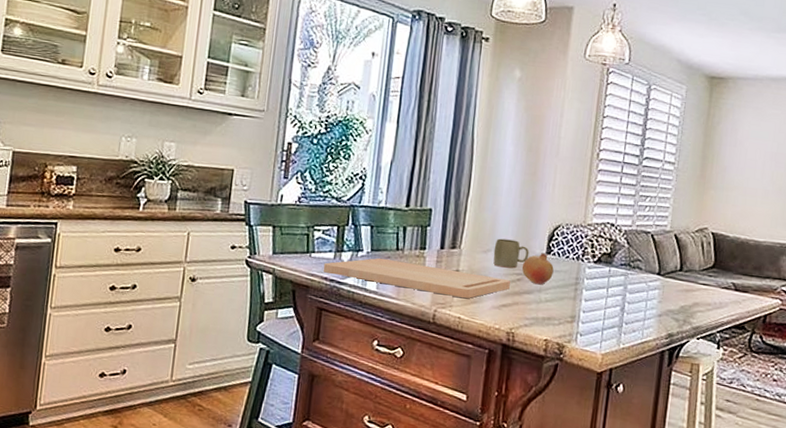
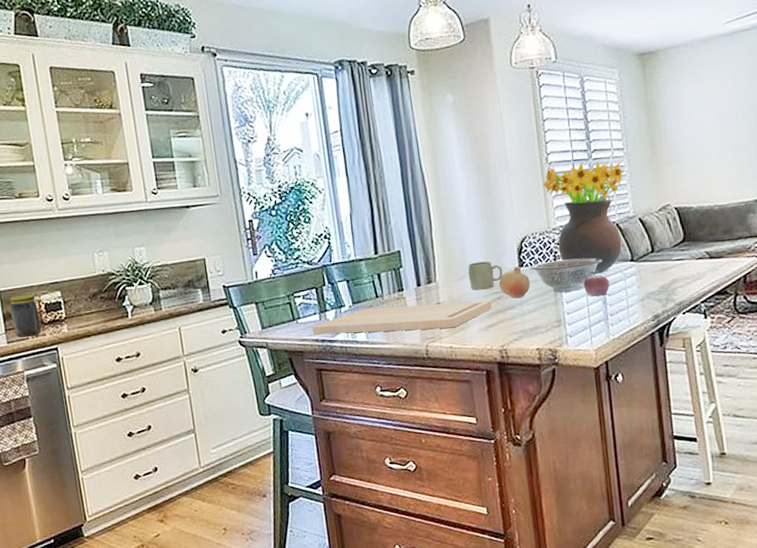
jar: none [17,160,49,205] -> present [10,294,42,338]
decorative bowl: none [556,254,630,292] -> present [529,257,602,293]
flower arrangement: none [588,162,672,280] -> present [543,160,625,274]
fruit: none [605,275,632,302] -> present [583,271,610,297]

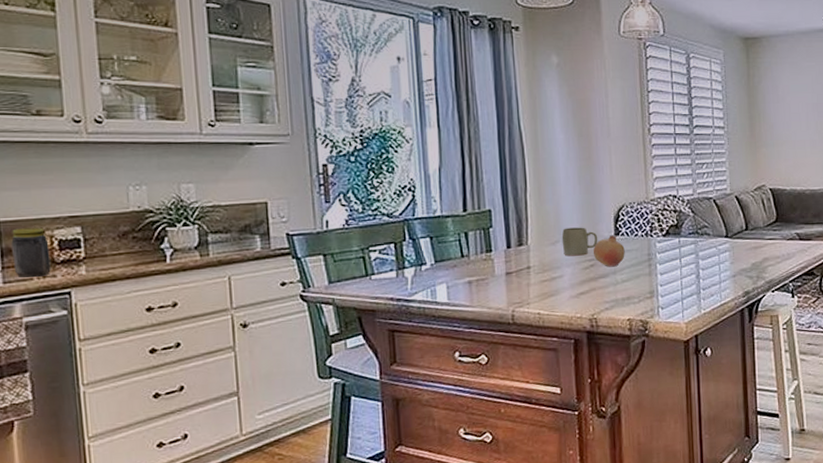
cutting board: present [311,300,492,336] -> none [386,267,584,294]
decorative bowl: present [529,257,602,293] -> none [625,230,698,265]
flower arrangement: present [543,160,625,274] -> none [644,136,725,248]
fruit: present [583,271,610,297] -> none [678,244,704,270]

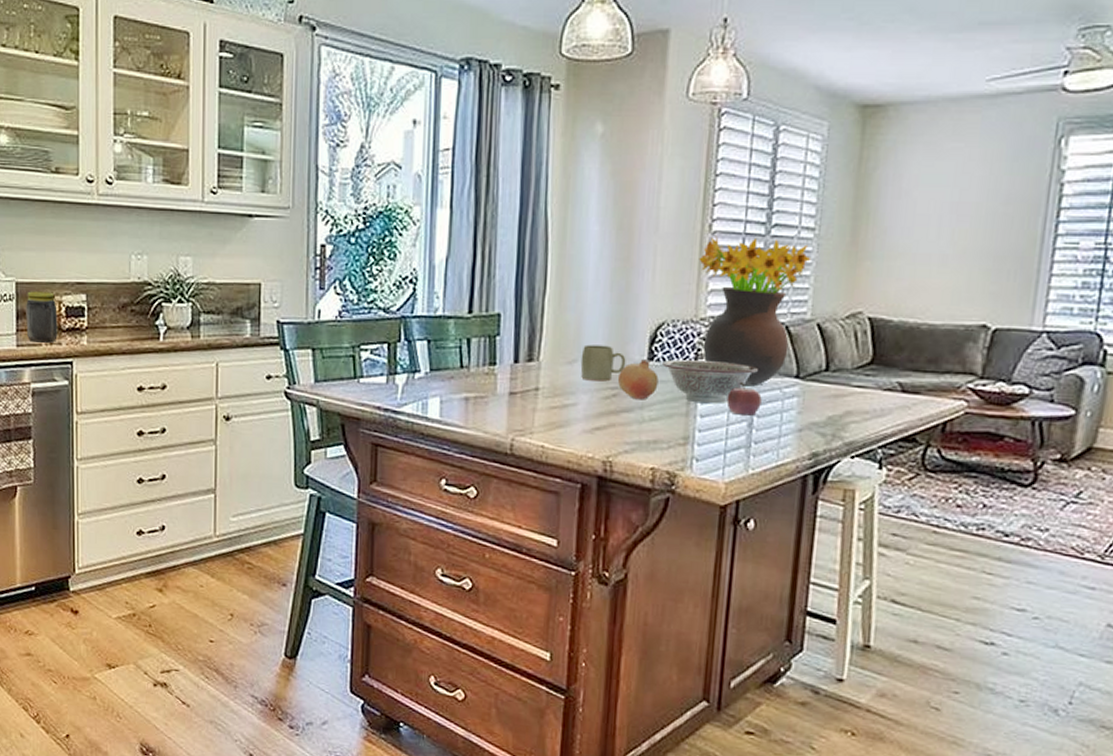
decorative bowl: none [625,230,698,265] -> present [661,359,758,405]
flower arrangement: none [644,136,725,248] -> present [699,235,811,387]
fruit: none [678,244,704,270] -> present [726,381,762,416]

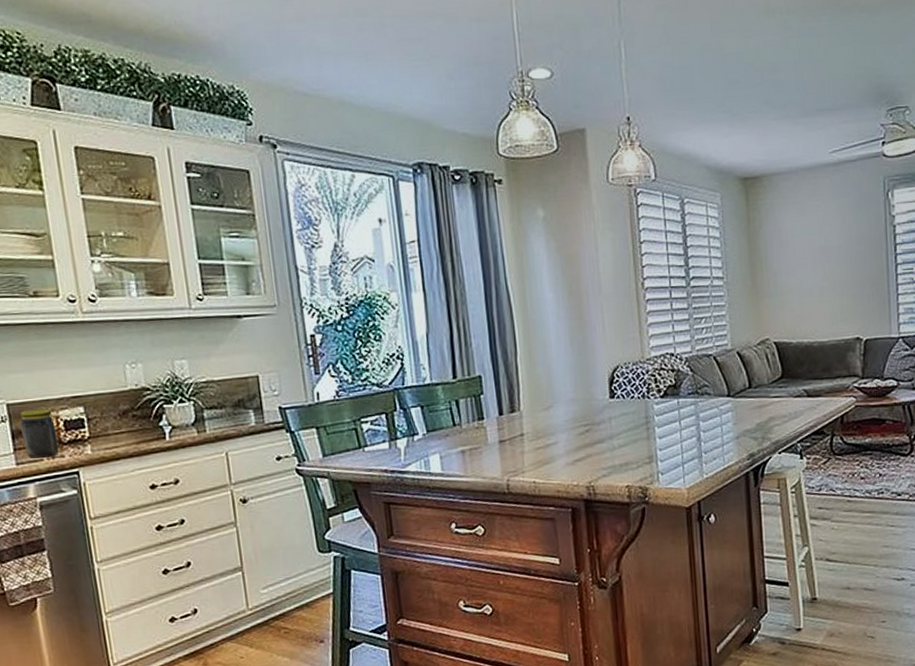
mug: present [580,344,626,382] -> none [554,390,593,422]
fruit: present [617,358,659,400] -> none [587,397,622,432]
decorative bowl: present [661,359,758,405] -> none [621,390,698,428]
flower arrangement: present [699,235,811,387] -> none [638,288,724,409]
fruit: present [726,381,762,416] -> none [677,405,705,433]

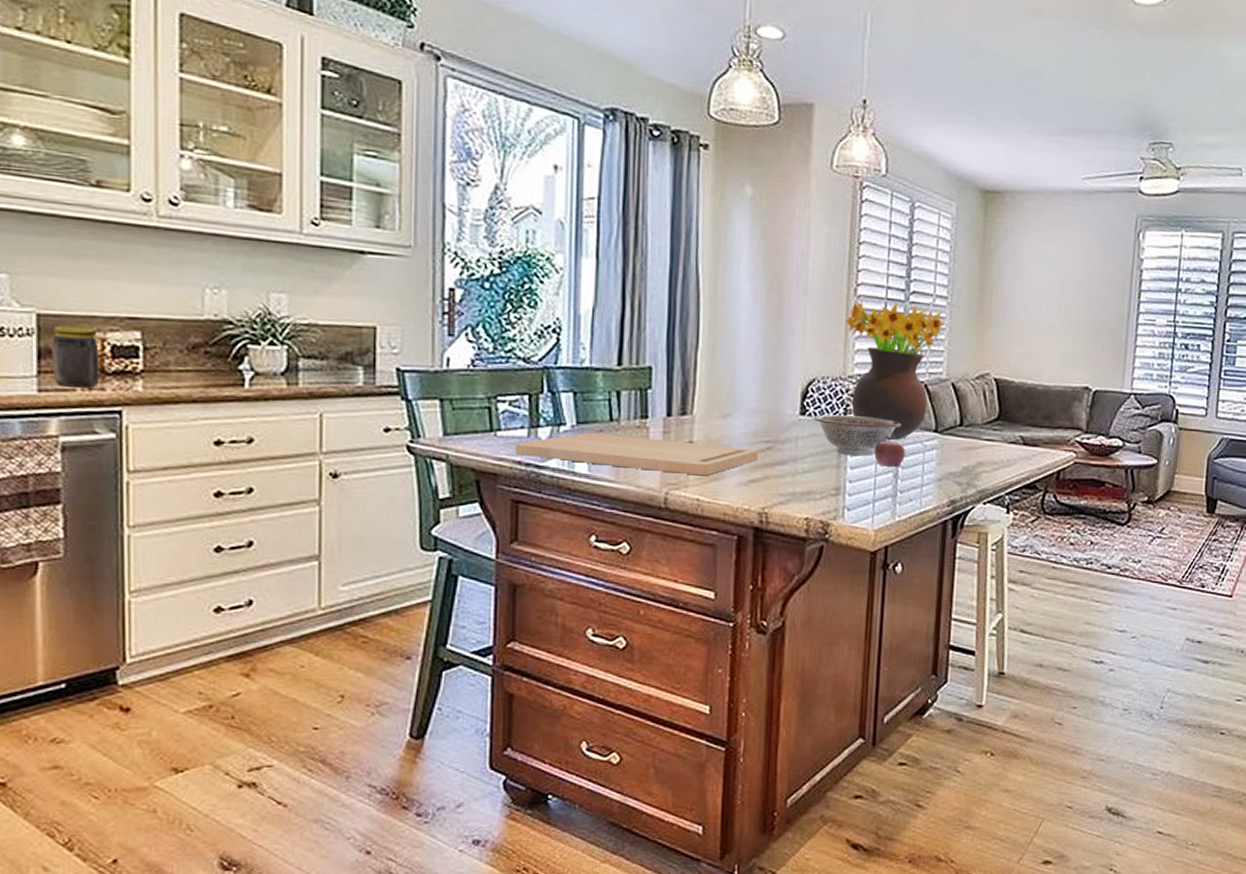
cutting board: none [380,432,580,466] -> present [514,432,758,476]
decorative bowl: none [621,390,698,428] -> present [813,414,901,457]
flower arrangement: none [638,288,724,409] -> present [845,299,945,440]
fruit: none [677,405,705,433] -> present [874,435,905,467]

